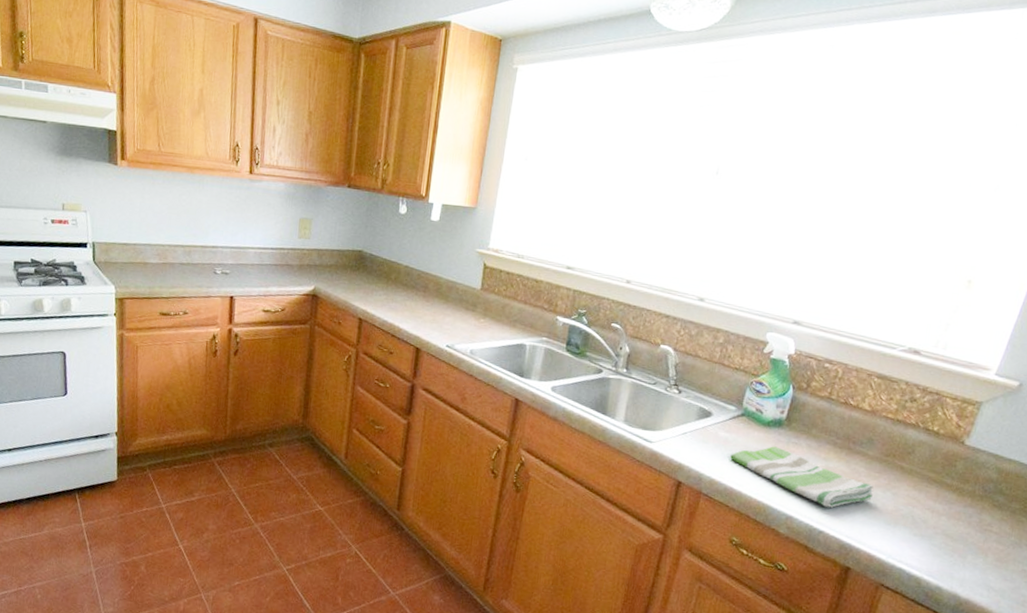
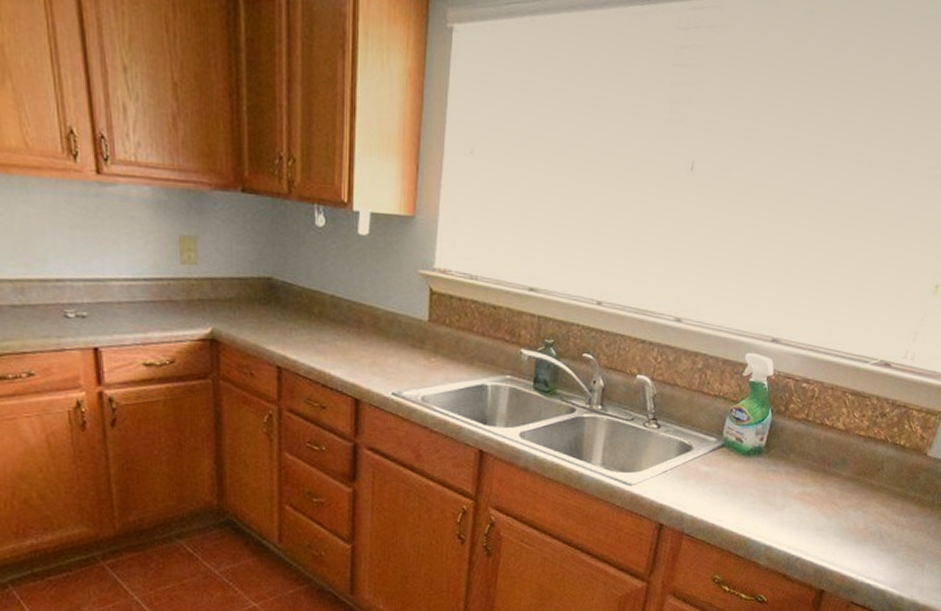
dish towel: present [730,446,874,508] -> none [711,476,846,533]

